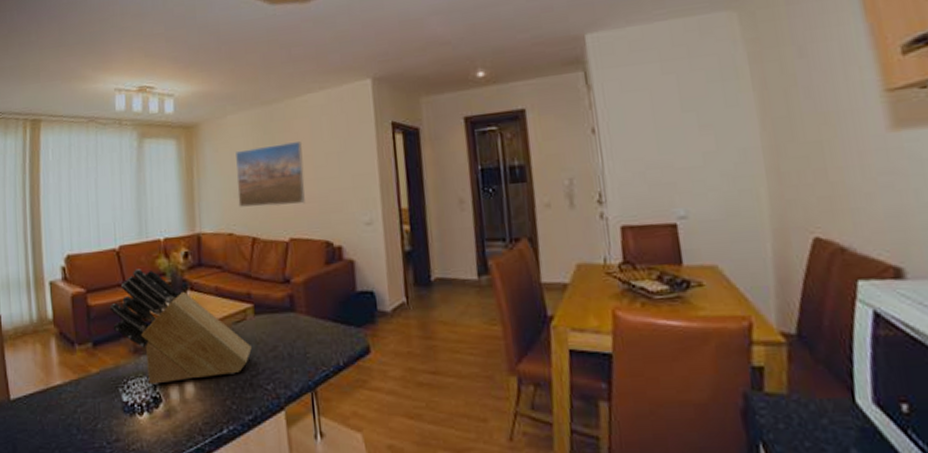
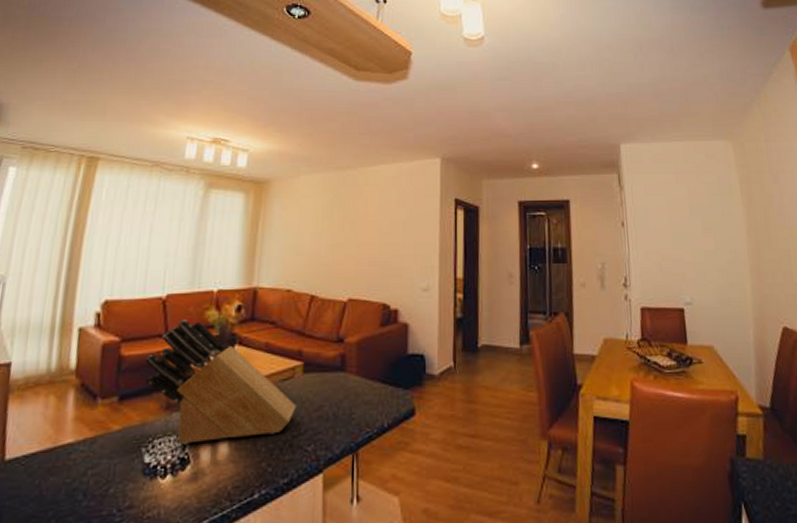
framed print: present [236,142,305,207] -> none [301,208,370,267]

